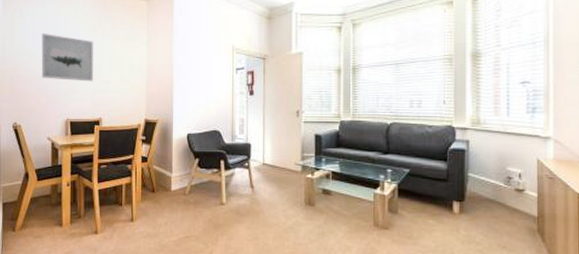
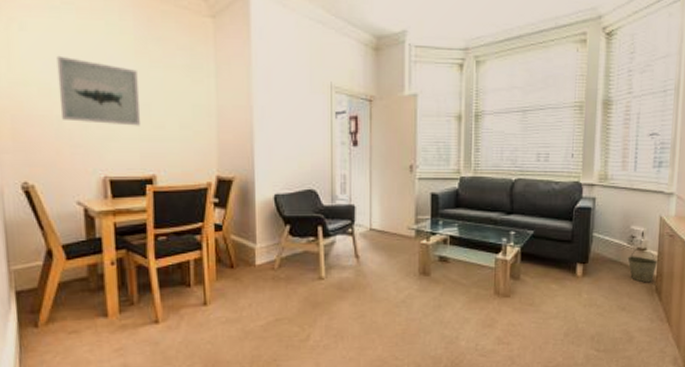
bucket: none [505,187,537,223] -> present [627,246,657,283]

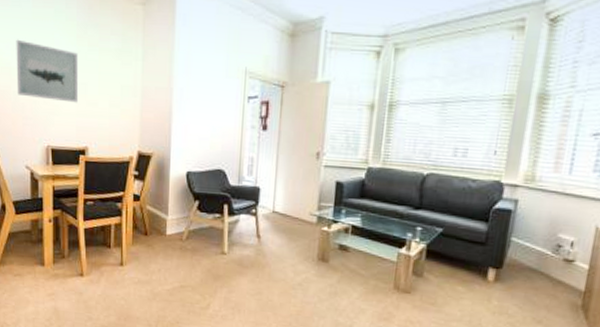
bucket: present [627,246,657,283] -> none [550,257,588,298]

